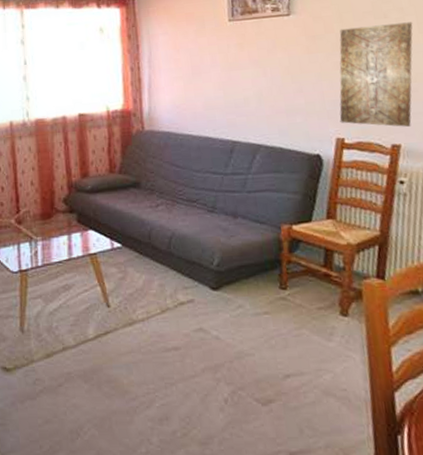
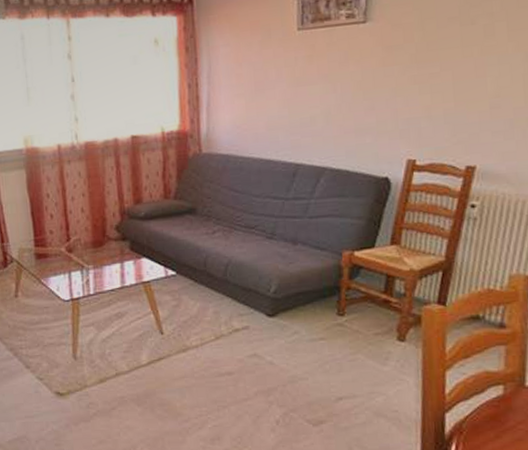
wall art: present [339,22,413,127] -> none [412,29,503,147]

